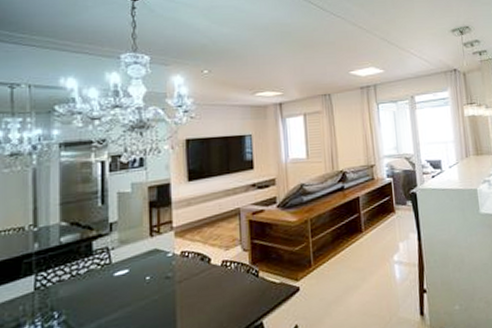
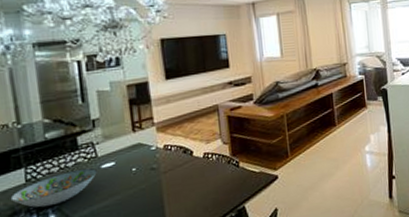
decorative bowl: none [16,275,109,320] -> present [10,167,97,208]

